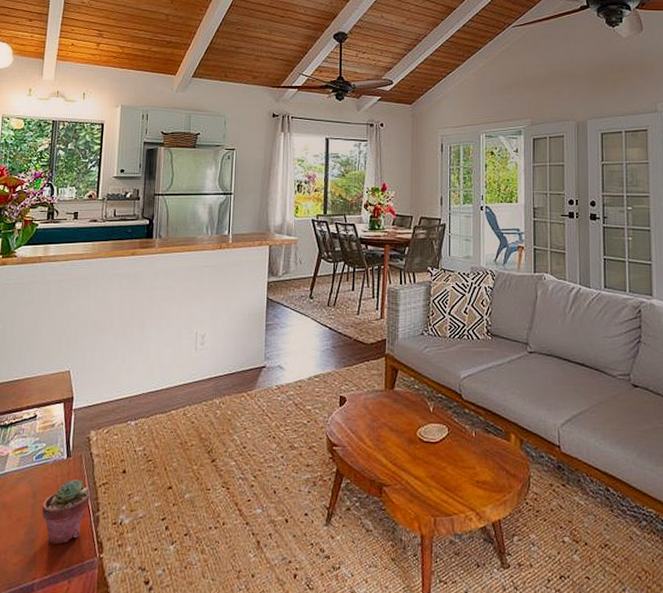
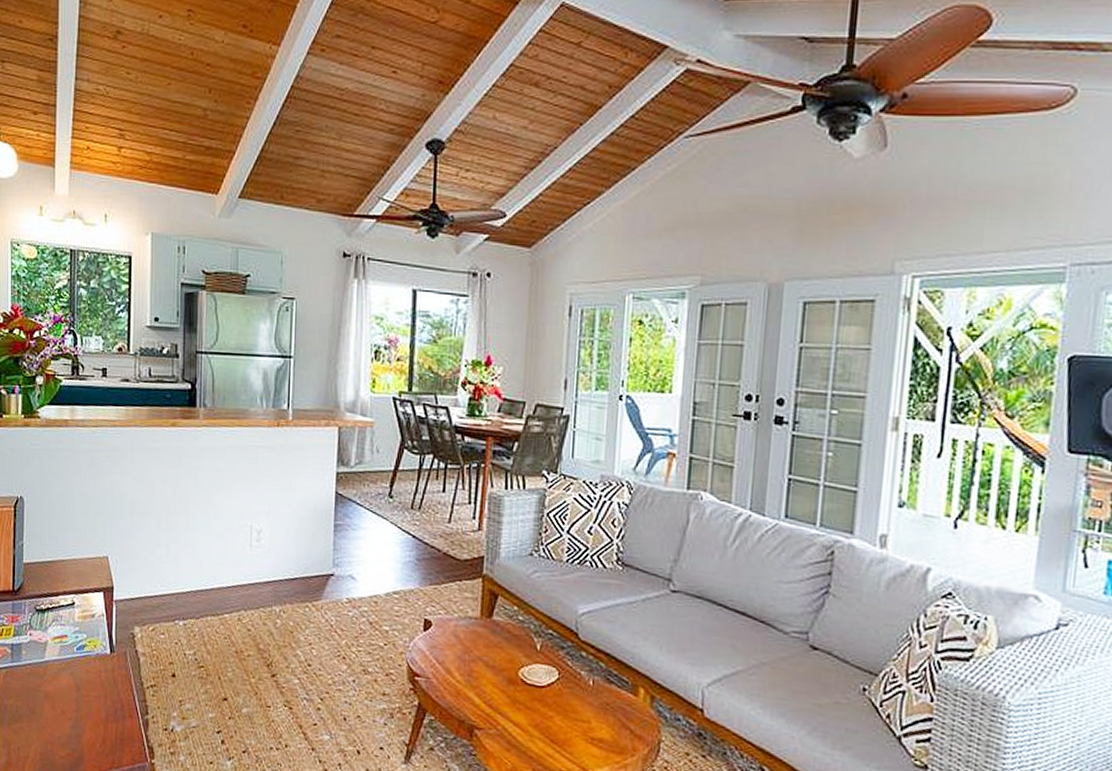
potted succulent: present [41,479,90,545] -> none [86,677,138,744]

